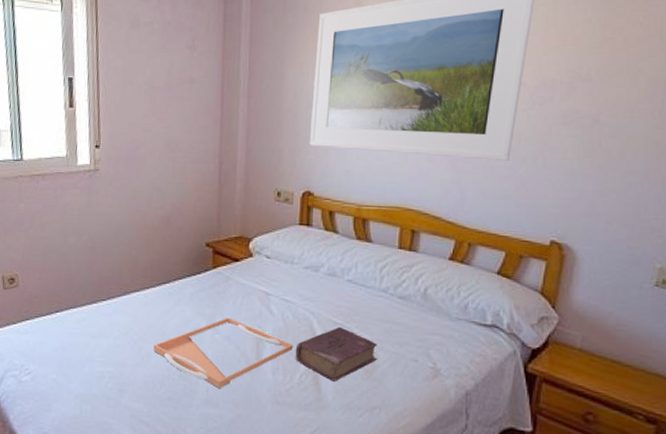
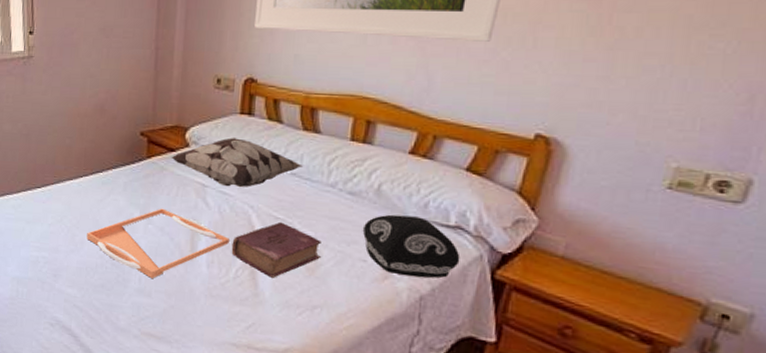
decorative pillow: none [236,247,359,295] -> present [171,137,304,188]
cushion: none [414,316,498,375] -> present [363,214,460,278]

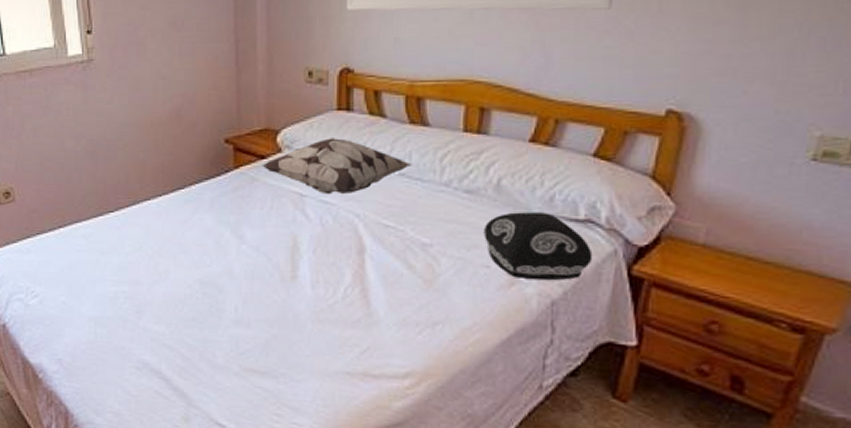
serving tray: present [87,208,229,279] -> none [171,225,335,307]
book: present [231,221,322,278] -> none [338,230,438,294]

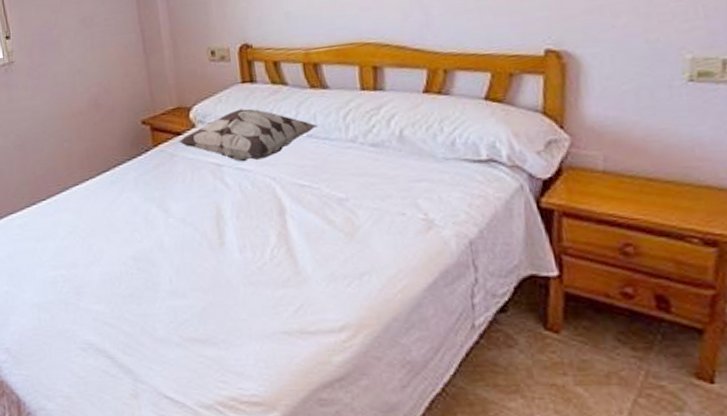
cushion: present [484,212,593,281] -> none [394,157,501,222]

